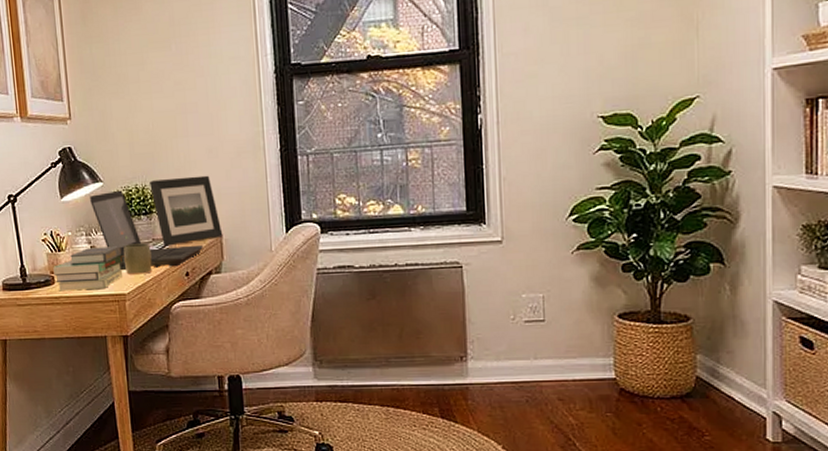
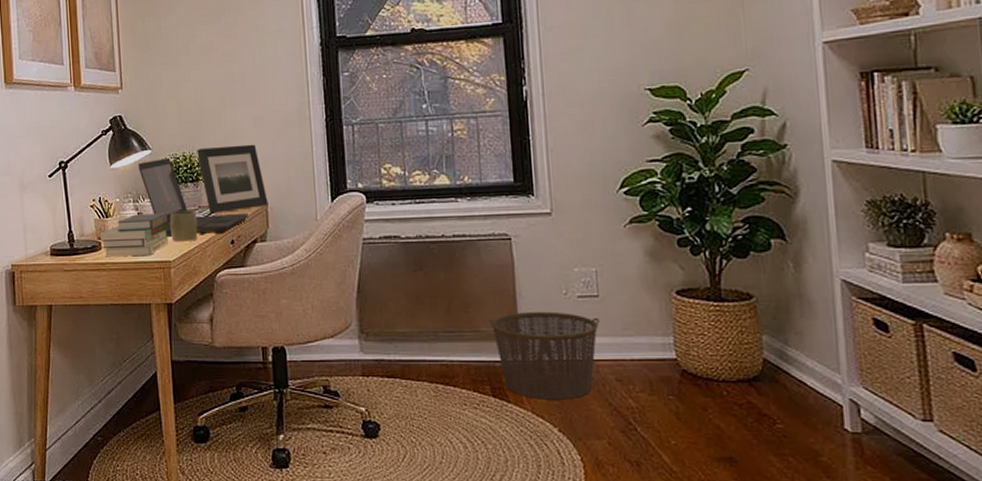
basket: none [438,336,544,419] -> present [488,311,599,400]

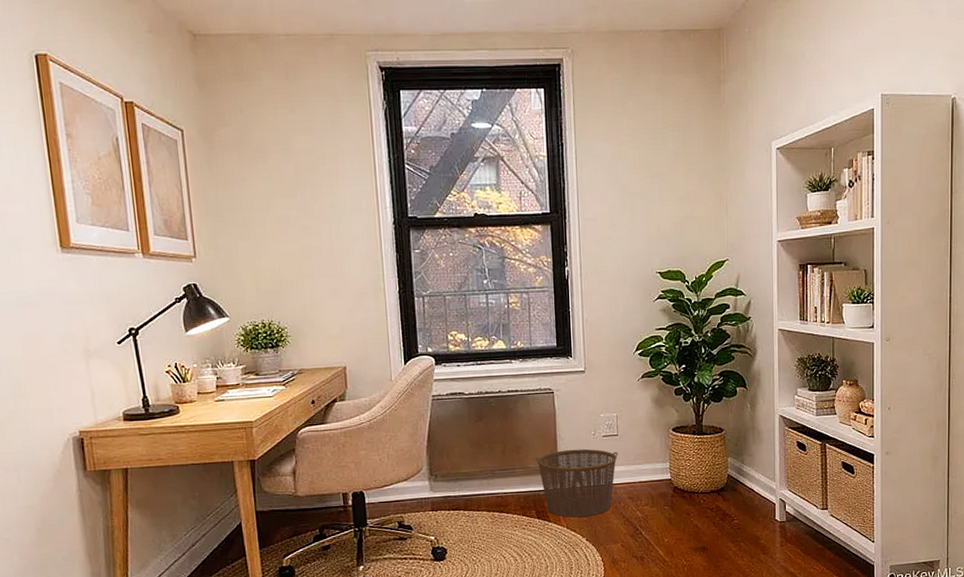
books: present [100,213,170,258] -> none [177,377,250,421]
laptop computer: present [138,157,248,236] -> none [216,325,328,399]
mug: present [169,210,198,243] -> none [249,374,279,404]
picture frame: present [197,144,268,214] -> none [276,313,347,377]

